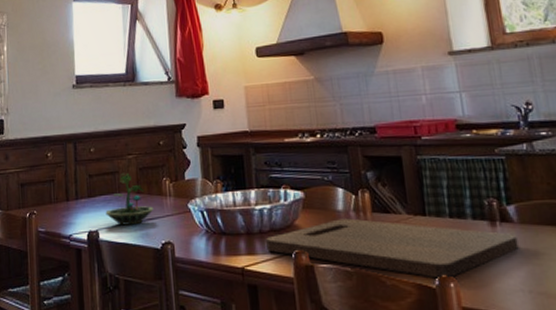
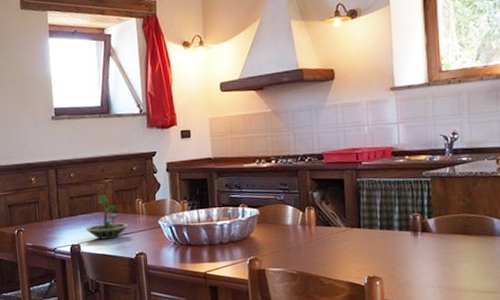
cutting board: present [265,218,519,279] -> none [225,231,434,278]

